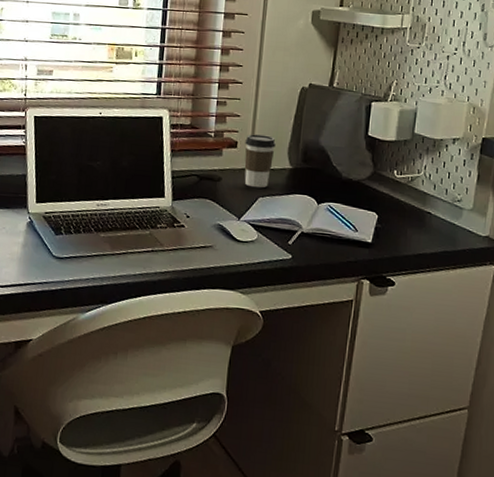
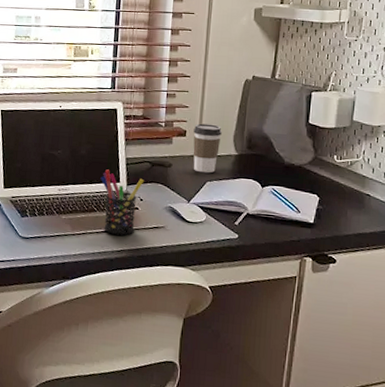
pen holder: none [143,183,191,256] -> present [100,169,144,236]

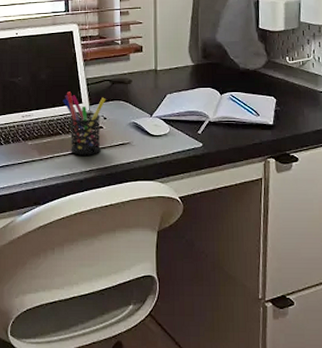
coffee cup: present [193,123,222,173] -> none [149,38,177,86]

